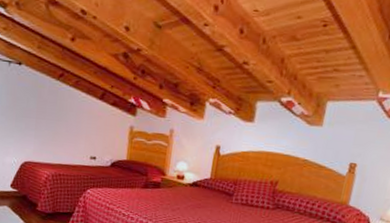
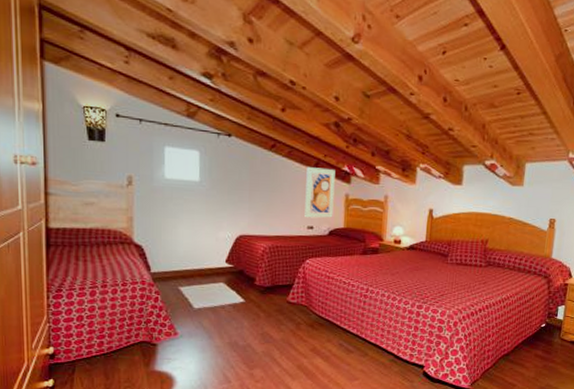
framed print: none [88,97,121,150] -> present [304,167,335,219]

